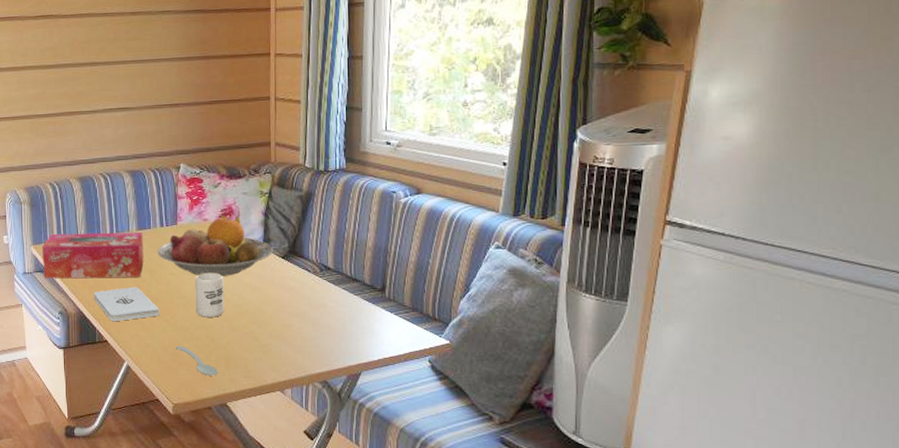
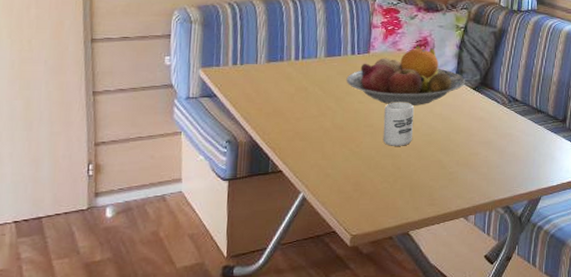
tissue box: present [41,232,144,279] -> none [211,56,332,105]
notepad: present [94,286,160,322] -> none [270,114,344,151]
spoon: present [175,345,218,376] -> none [358,175,402,205]

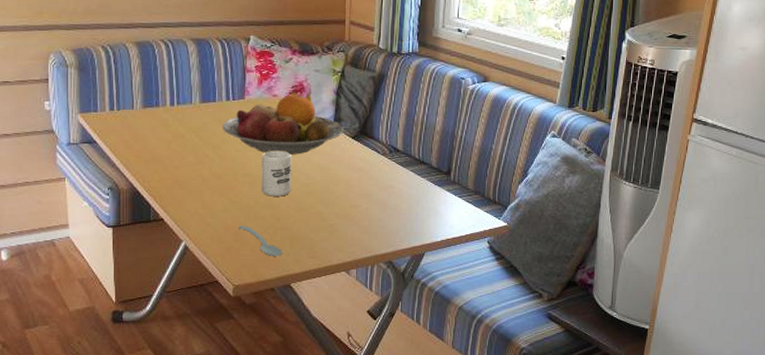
spoon: none [358,175,402,205] -> present [238,225,282,257]

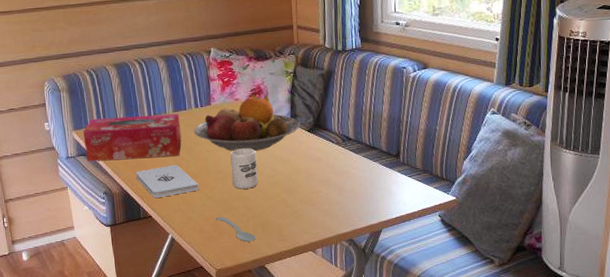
tissue box: none [90,102,207,153] -> present [82,113,182,162]
notepad: none [150,162,223,199] -> present [136,164,199,199]

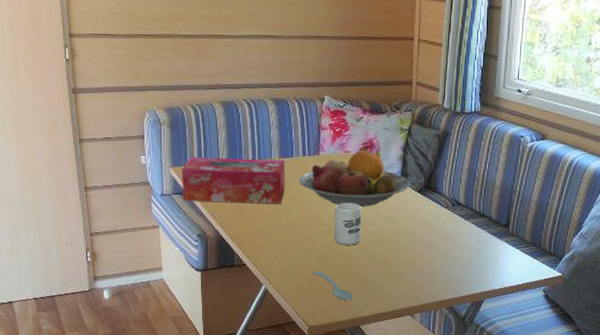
notepad: present [136,164,199,199] -> none [234,212,299,247]

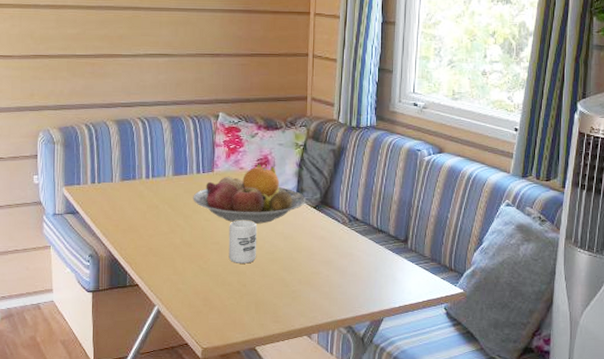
tissue box: present [181,156,285,204] -> none [74,175,179,222]
spoon: present [313,271,353,301] -> none [207,290,248,321]

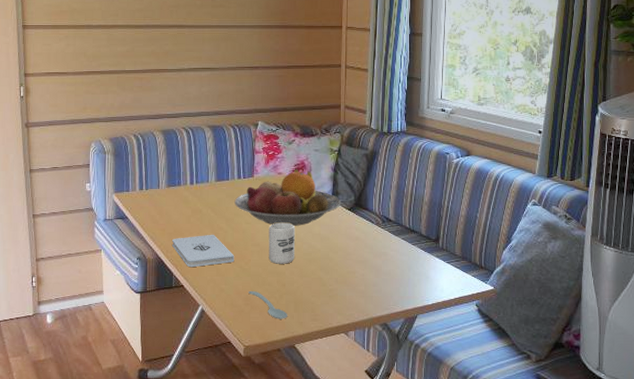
notepad: none [126,231,193,266] -> present [172,234,235,268]
spoon: none [207,290,248,321] -> present [248,290,287,319]

